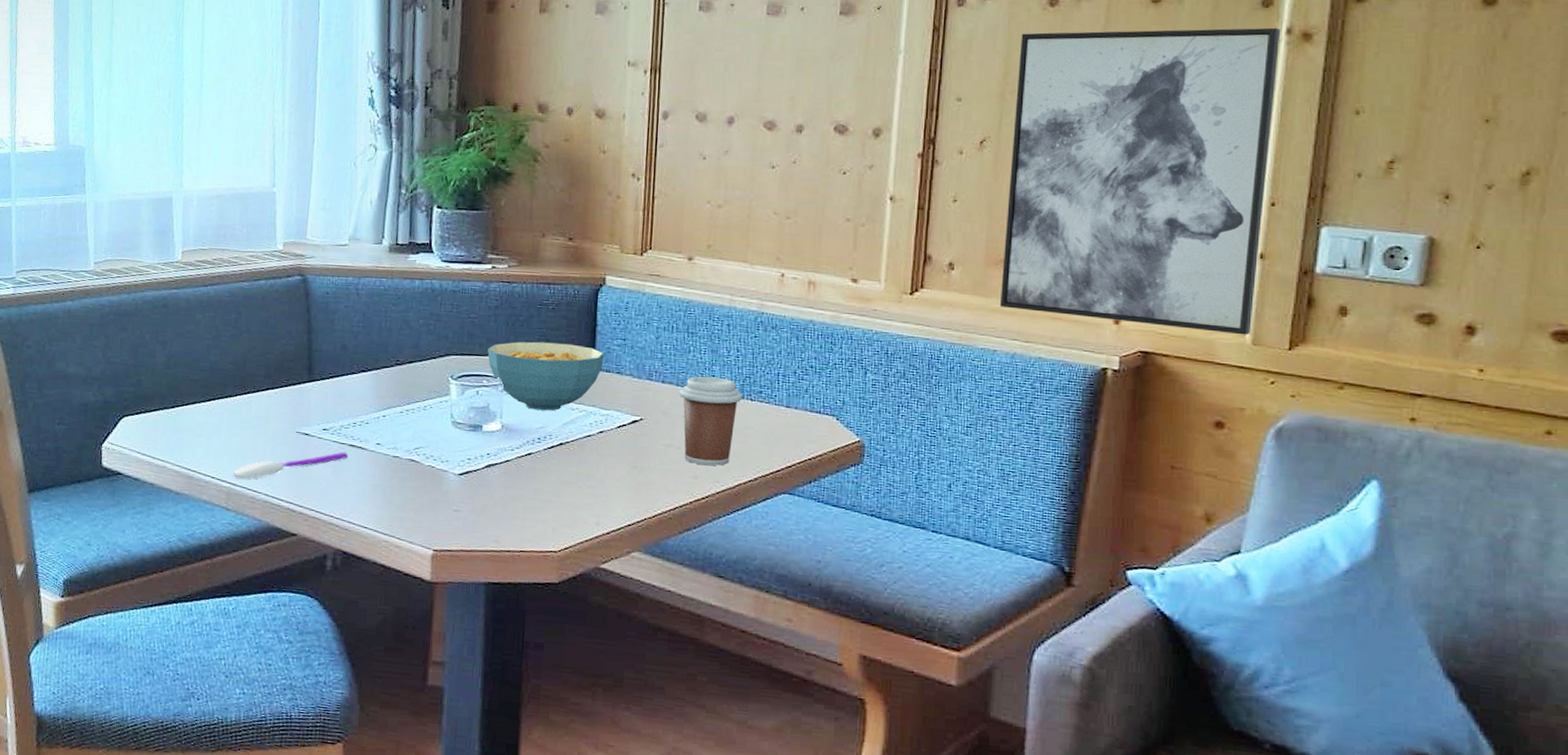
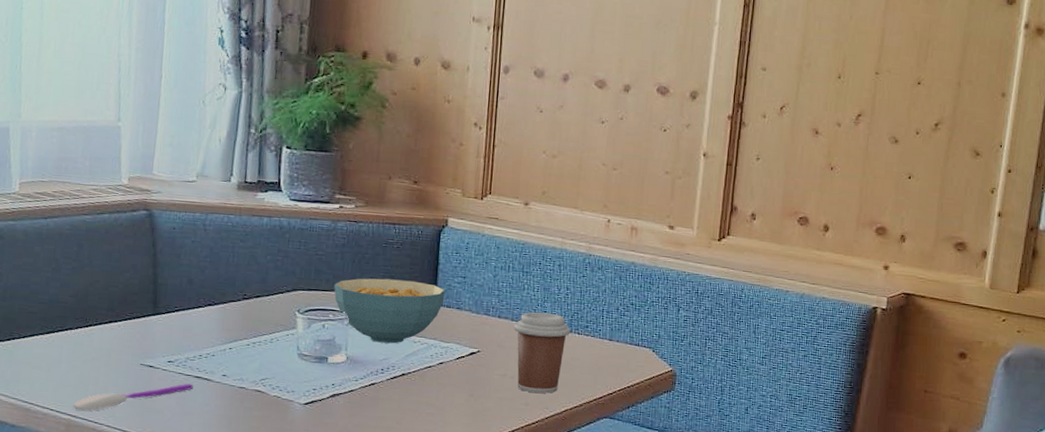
wall art: present [1000,27,1281,336] -> none [793,14,1021,281]

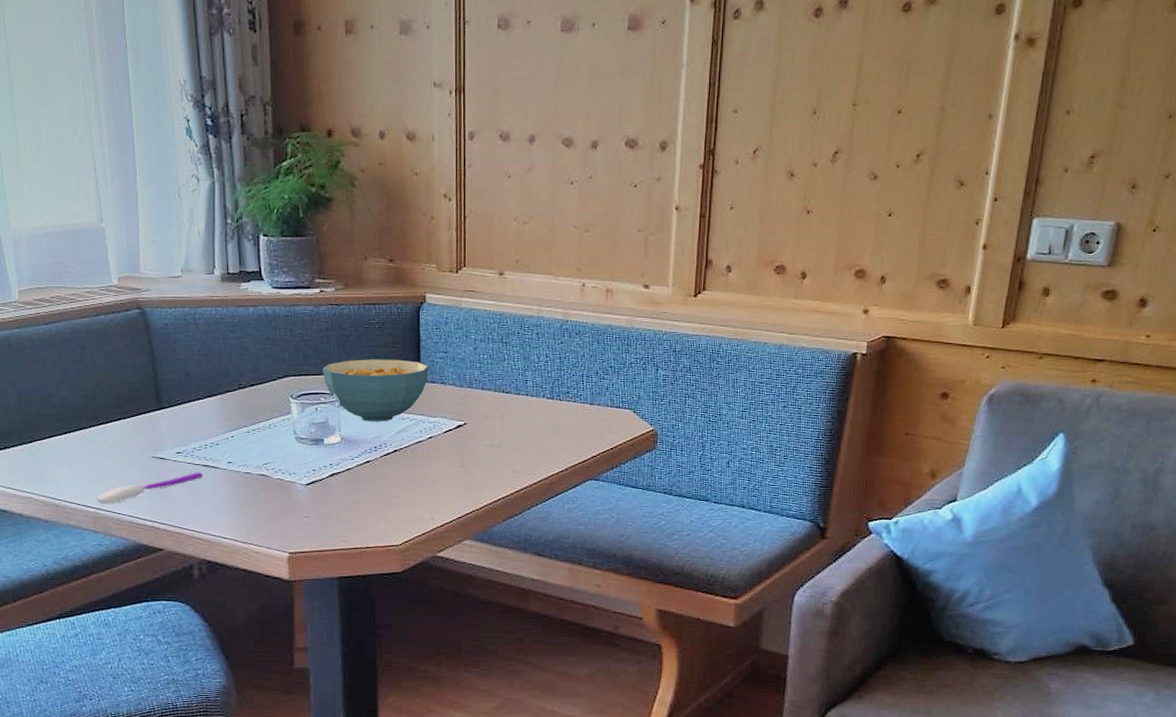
coffee cup: present [514,312,571,394] -> none [497,381,552,461]

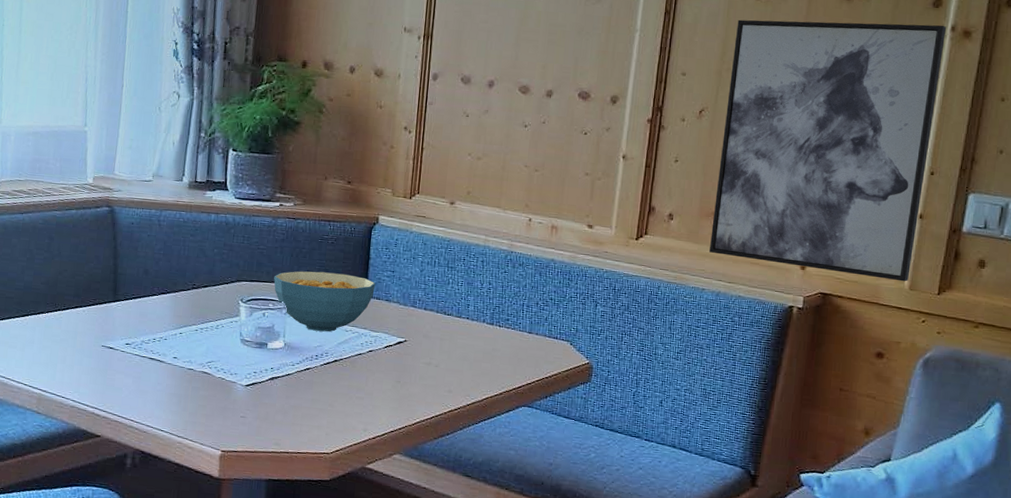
spoon: present [97,472,202,503] -> none [44,364,148,386]
wall art: none [770,33,1010,317] -> present [709,19,947,282]

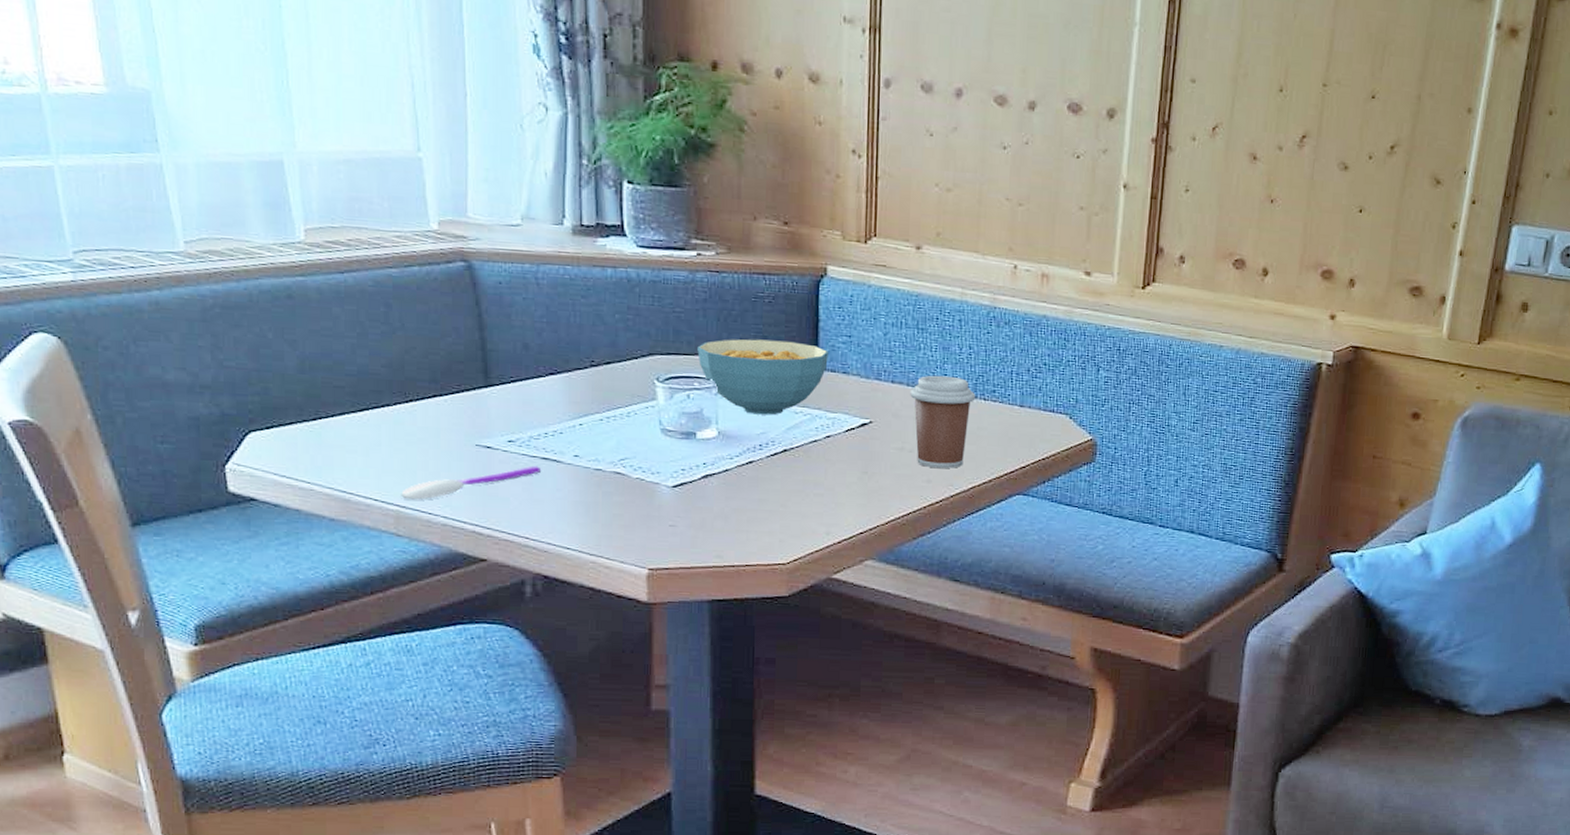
spoon: none [44,364,148,386] -> present [401,465,541,500]
coffee cup: none [438,305,492,382] -> present [910,375,976,469]
wall art: present [709,19,947,282] -> none [1227,11,1492,330]

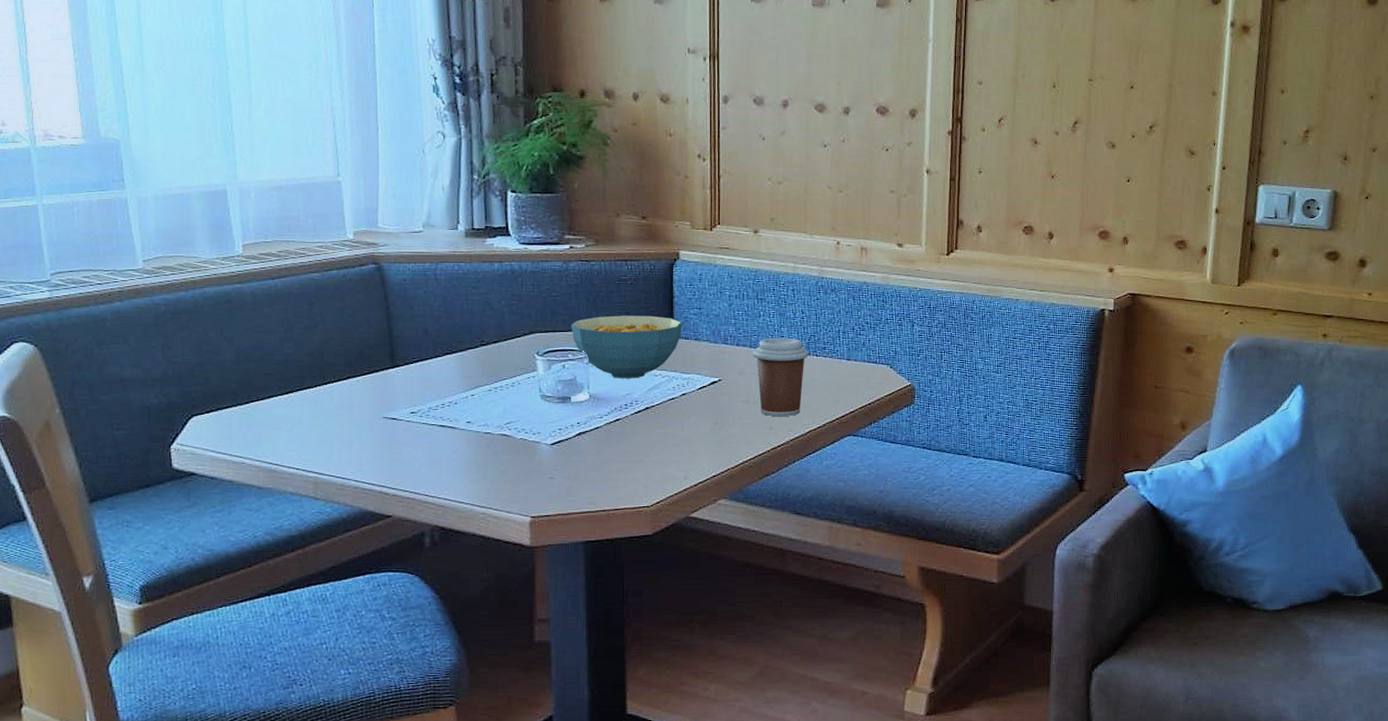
spoon: present [401,465,541,500] -> none [319,432,438,467]

